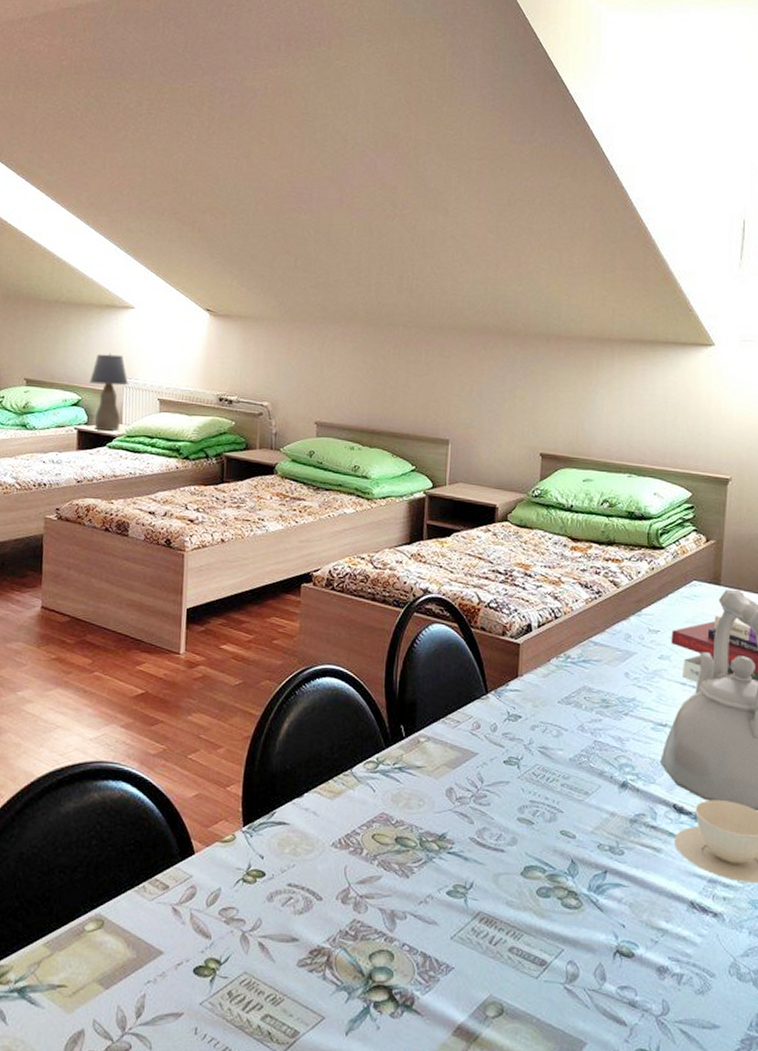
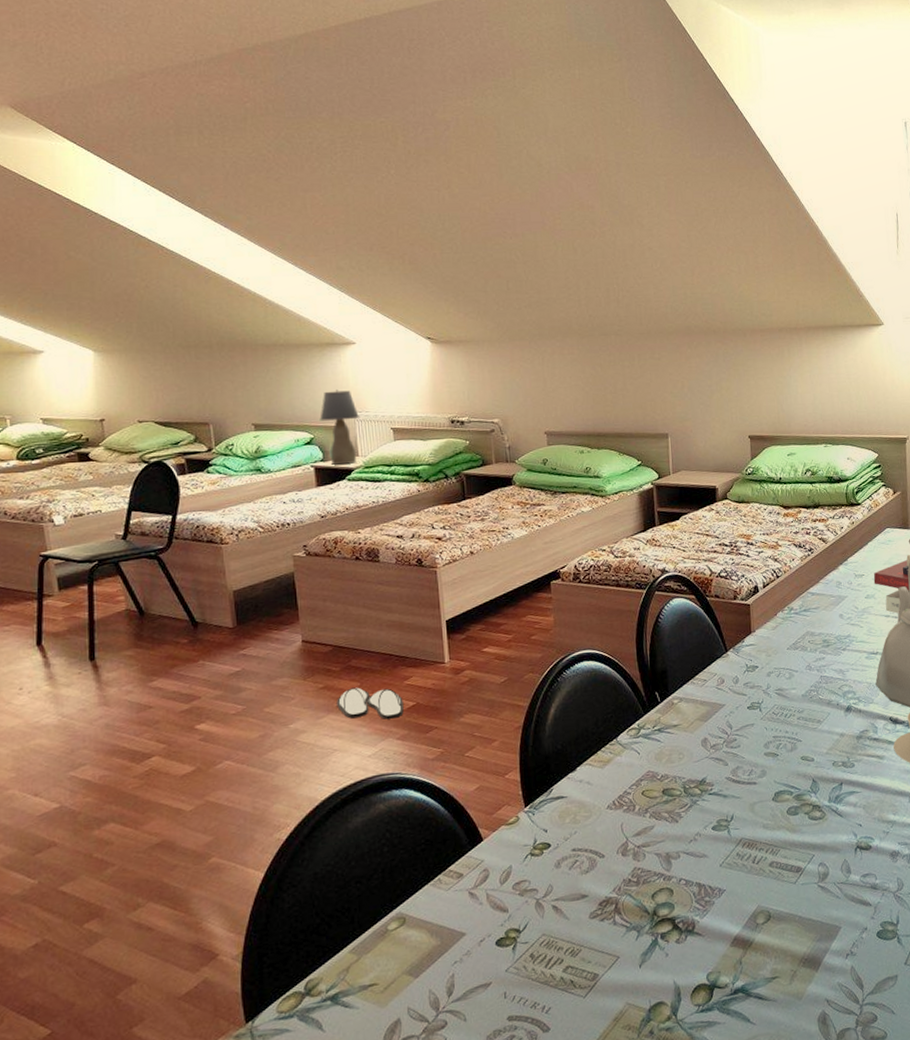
slippers: none [66,664,133,704] -> present [337,687,404,719]

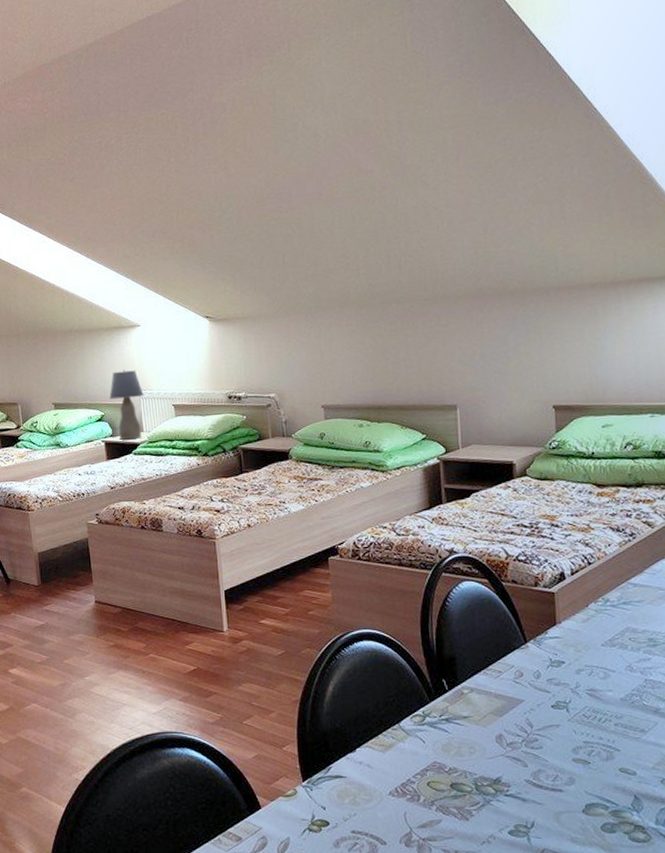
slippers: present [337,687,404,719] -> none [125,648,185,680]

